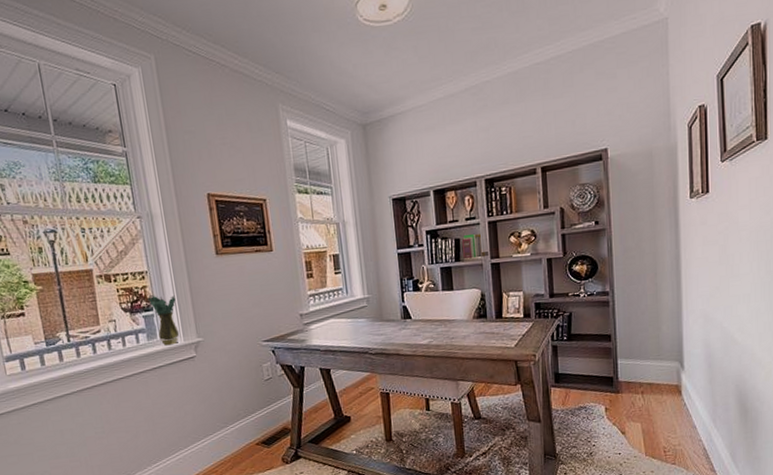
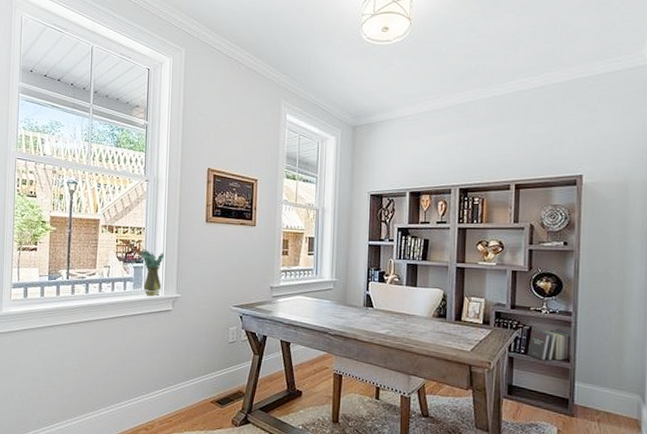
books: present [461,233,489,259] -> none [429,236,455,261]
books: none [569,310,618,344] -> present [527,328,578,361]

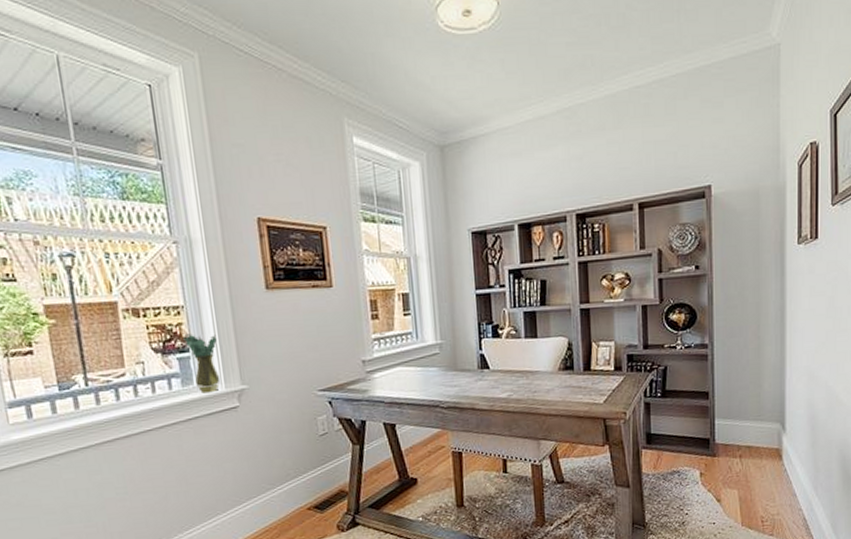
books: present [527,328,578,361] -> none [664,364,717,402]

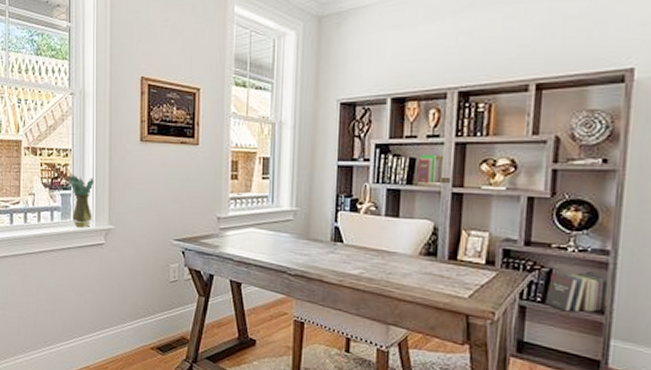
books: none [547,274,578,304] -> present [416,154,450,184]
books: none [664,364,717,402] -> present [545,271,617,312]

